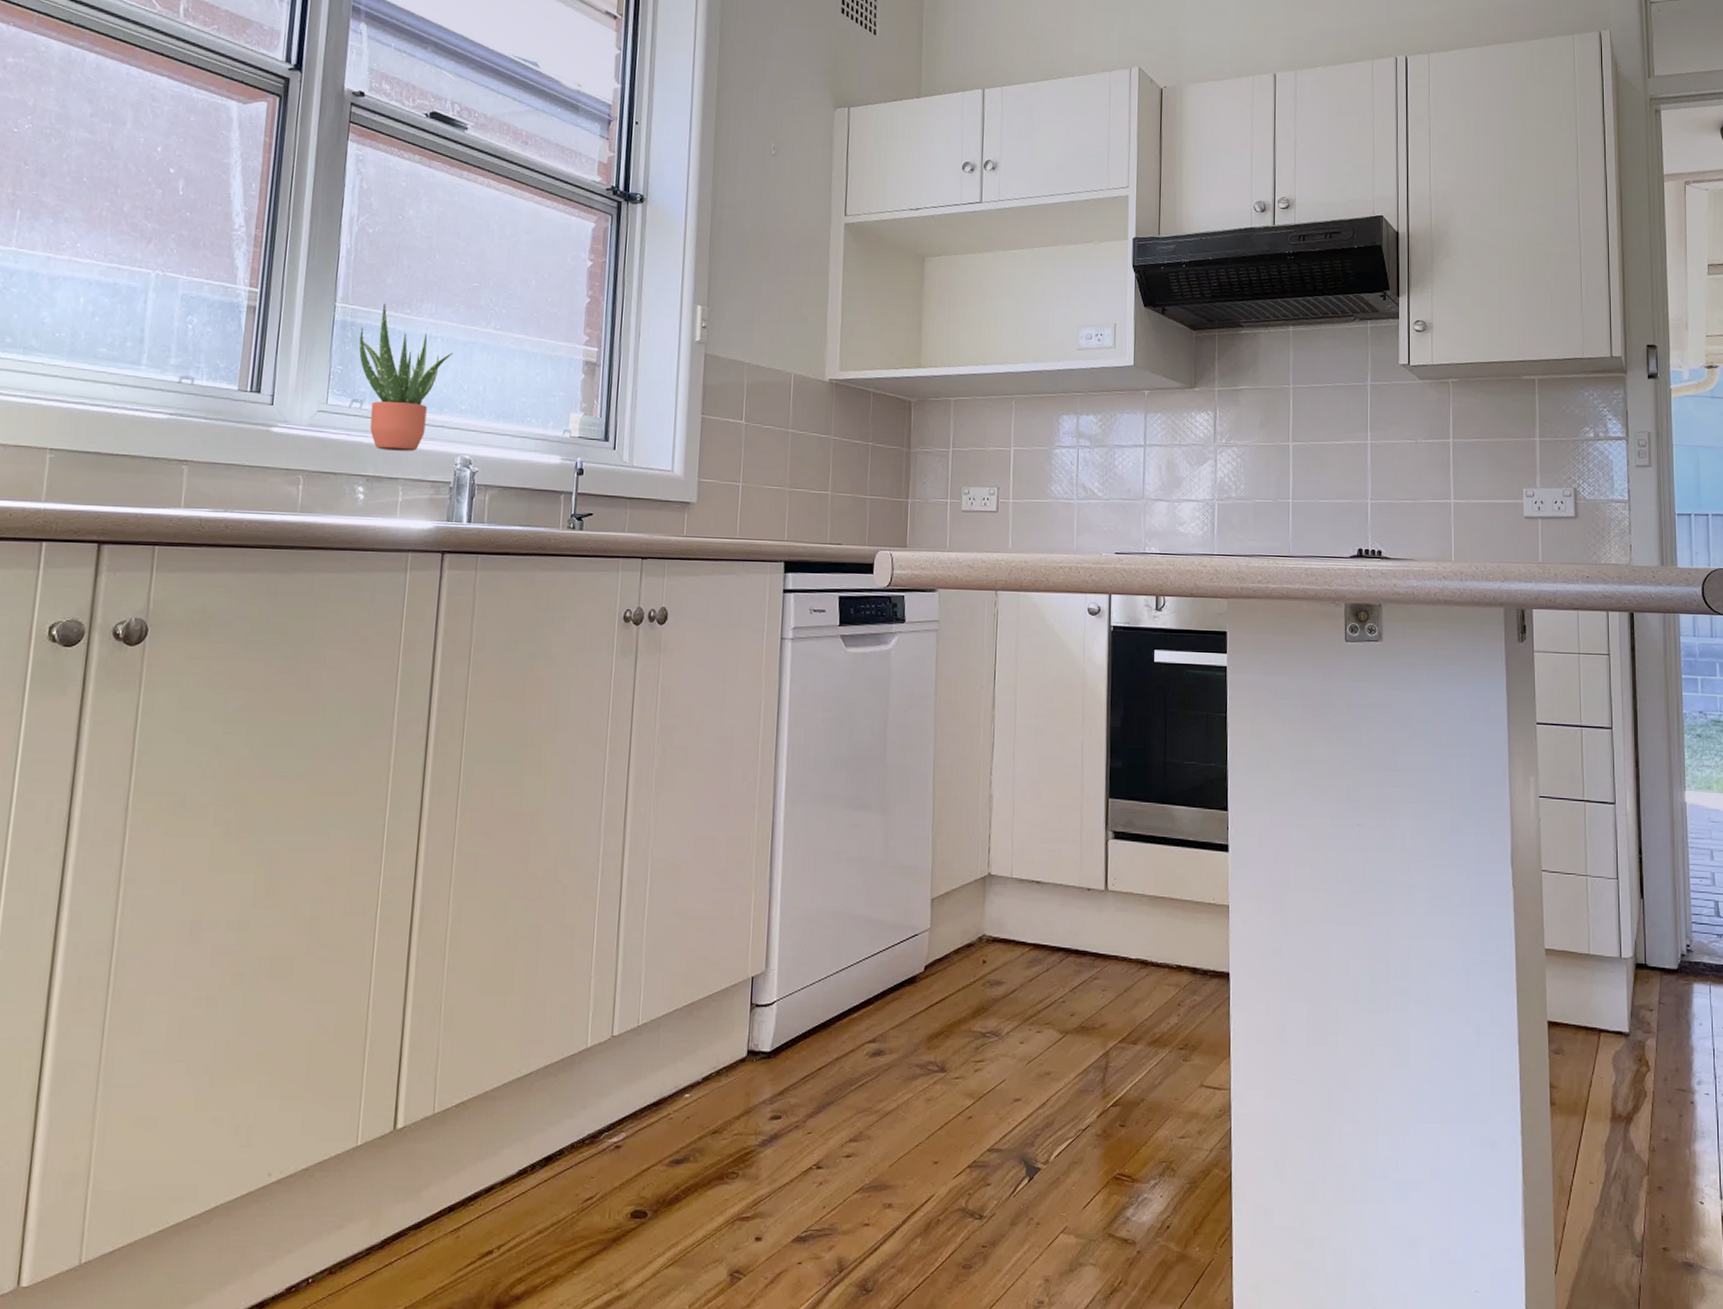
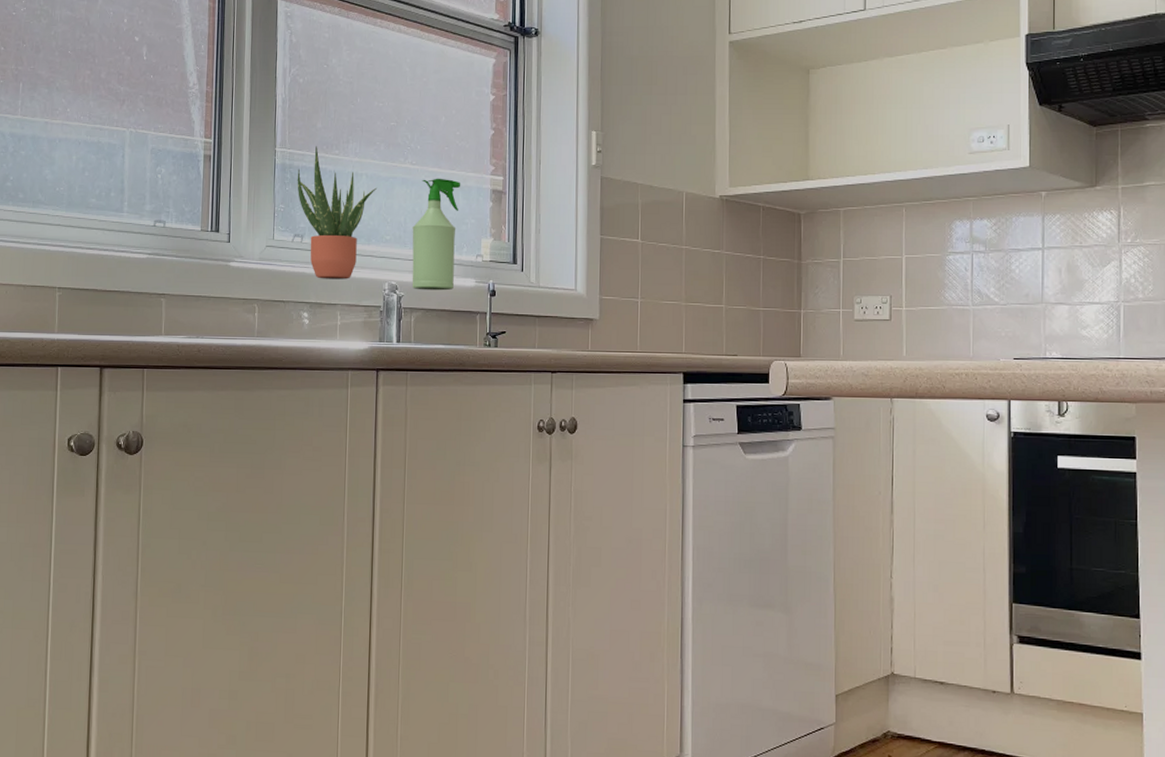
spray bottle: none [488,345,550,468] -> present [411,178,461,291]

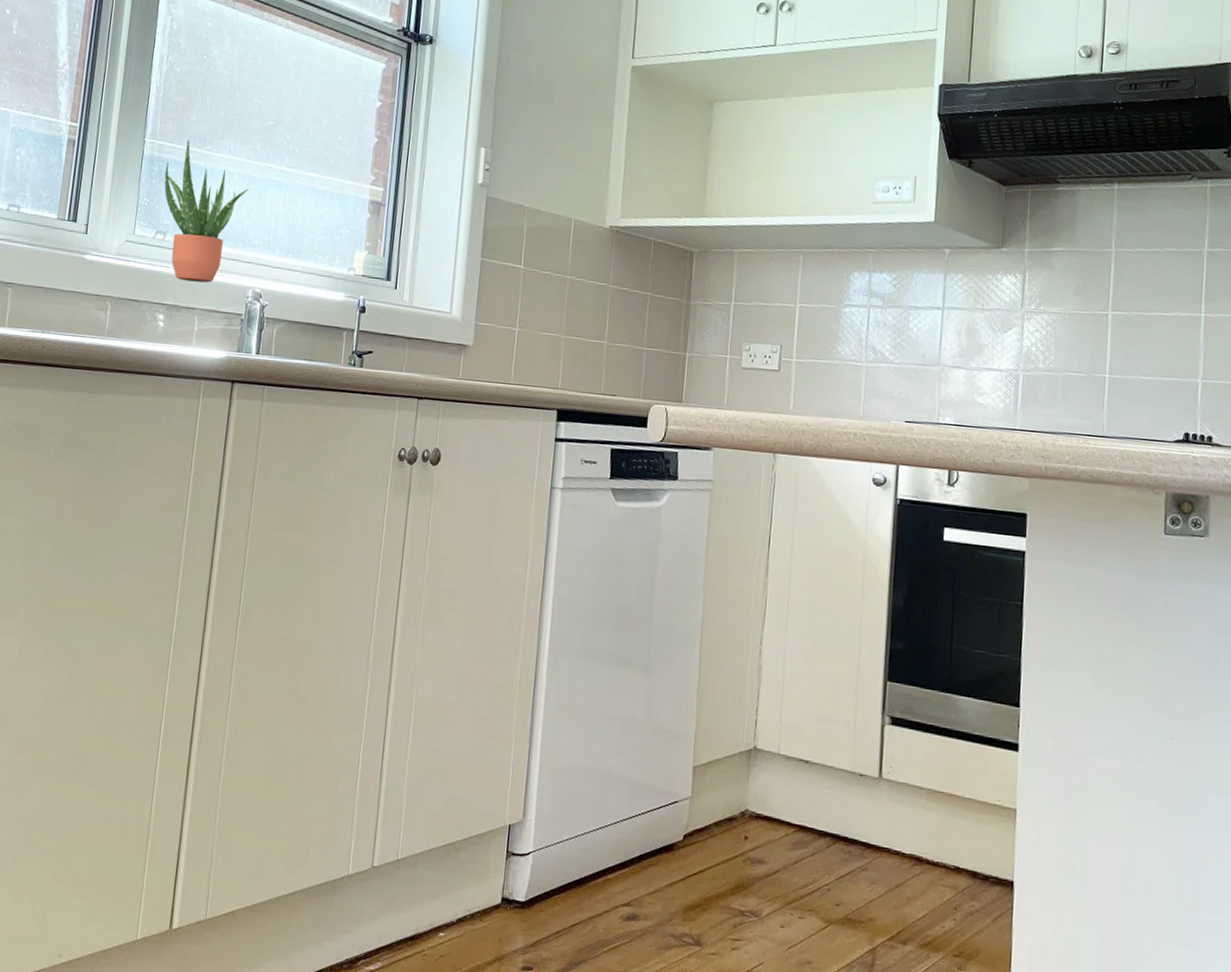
spray bottle: present [411,178,461,291] -> none [277,183,339,303]

